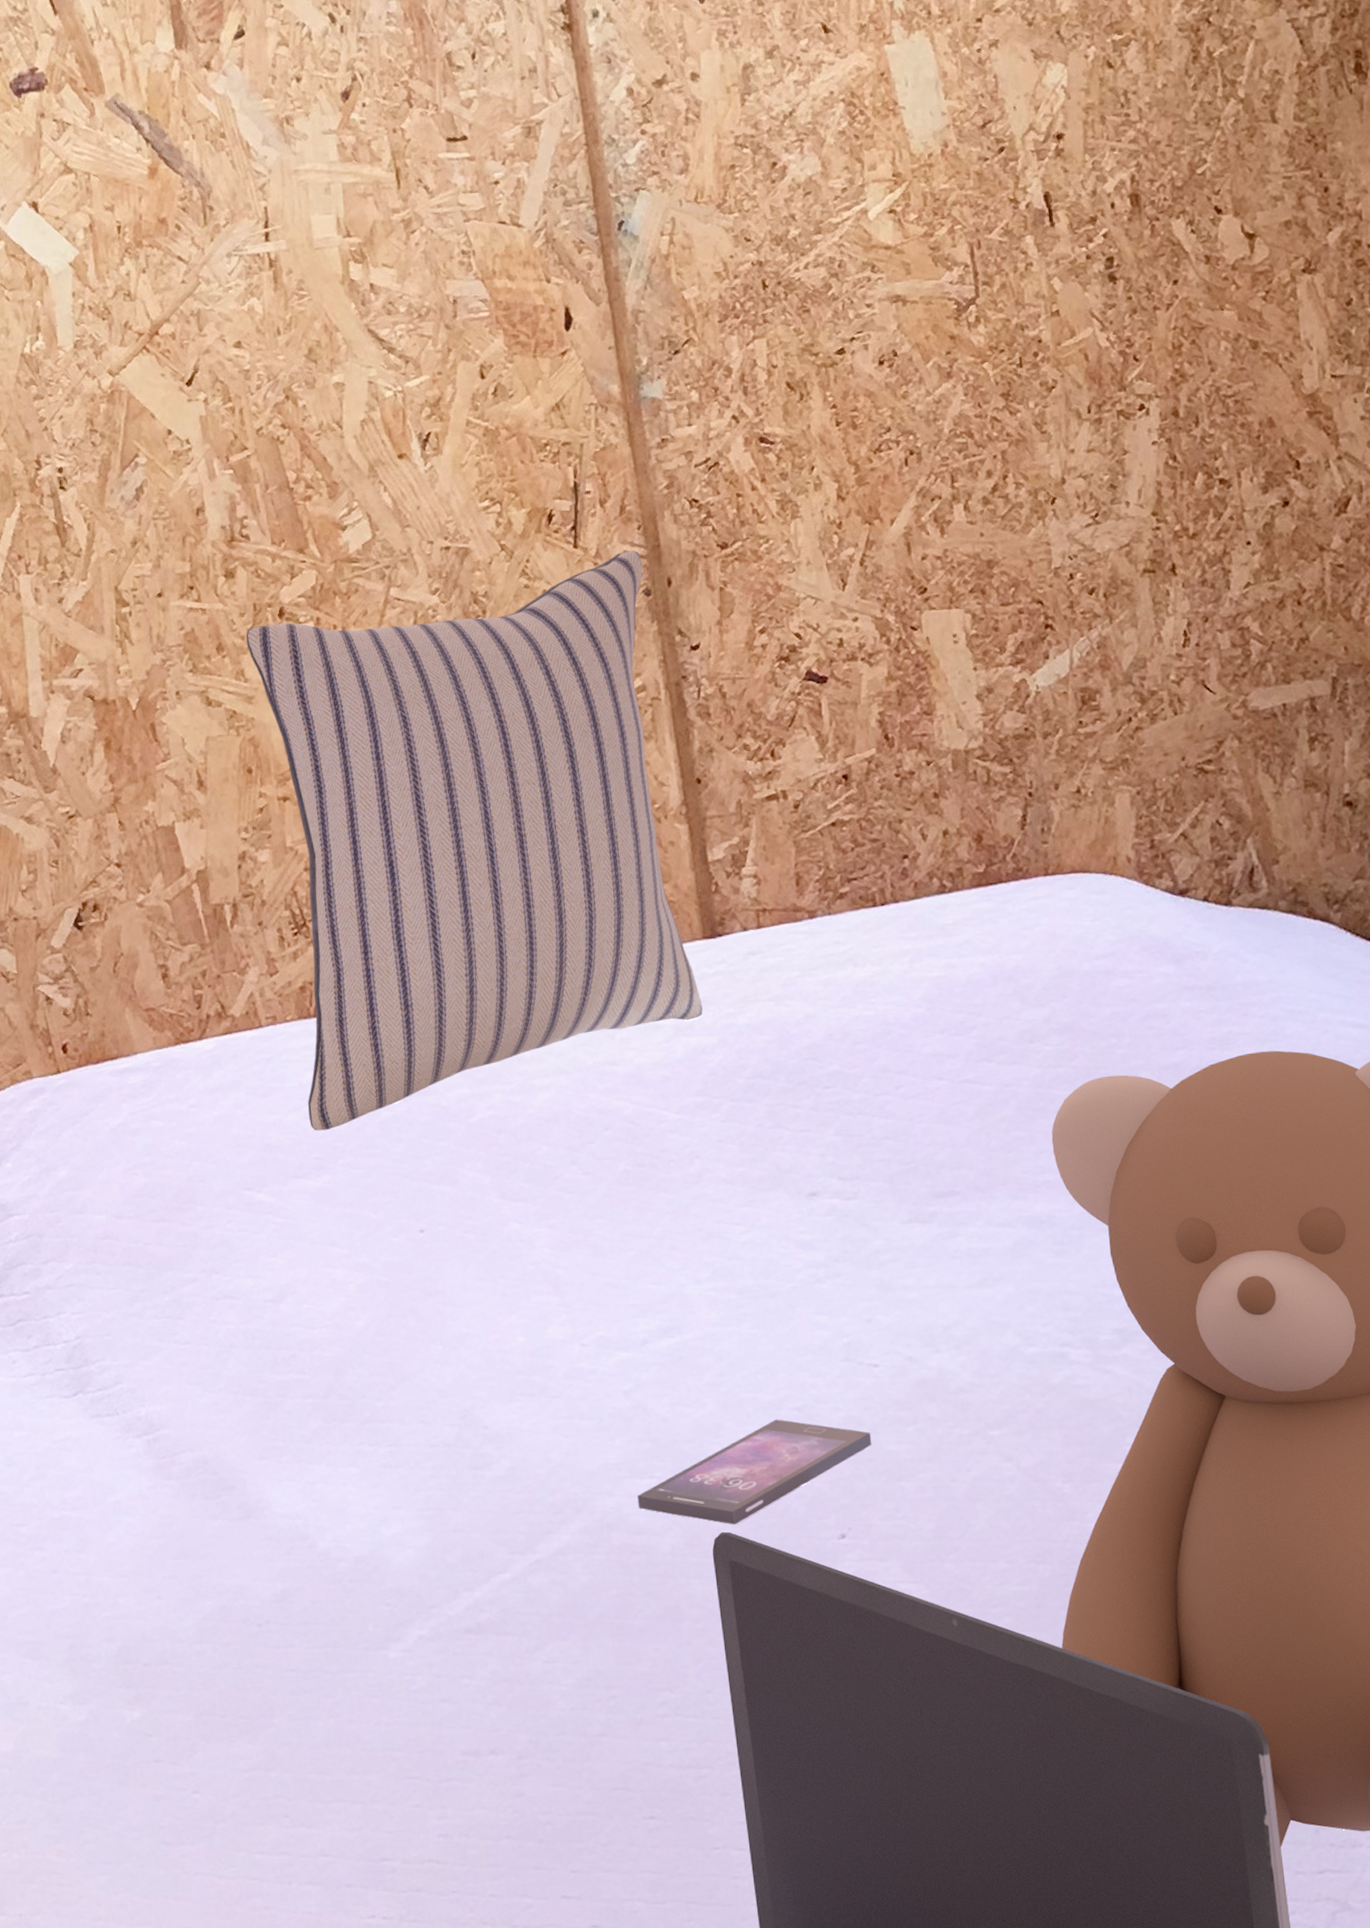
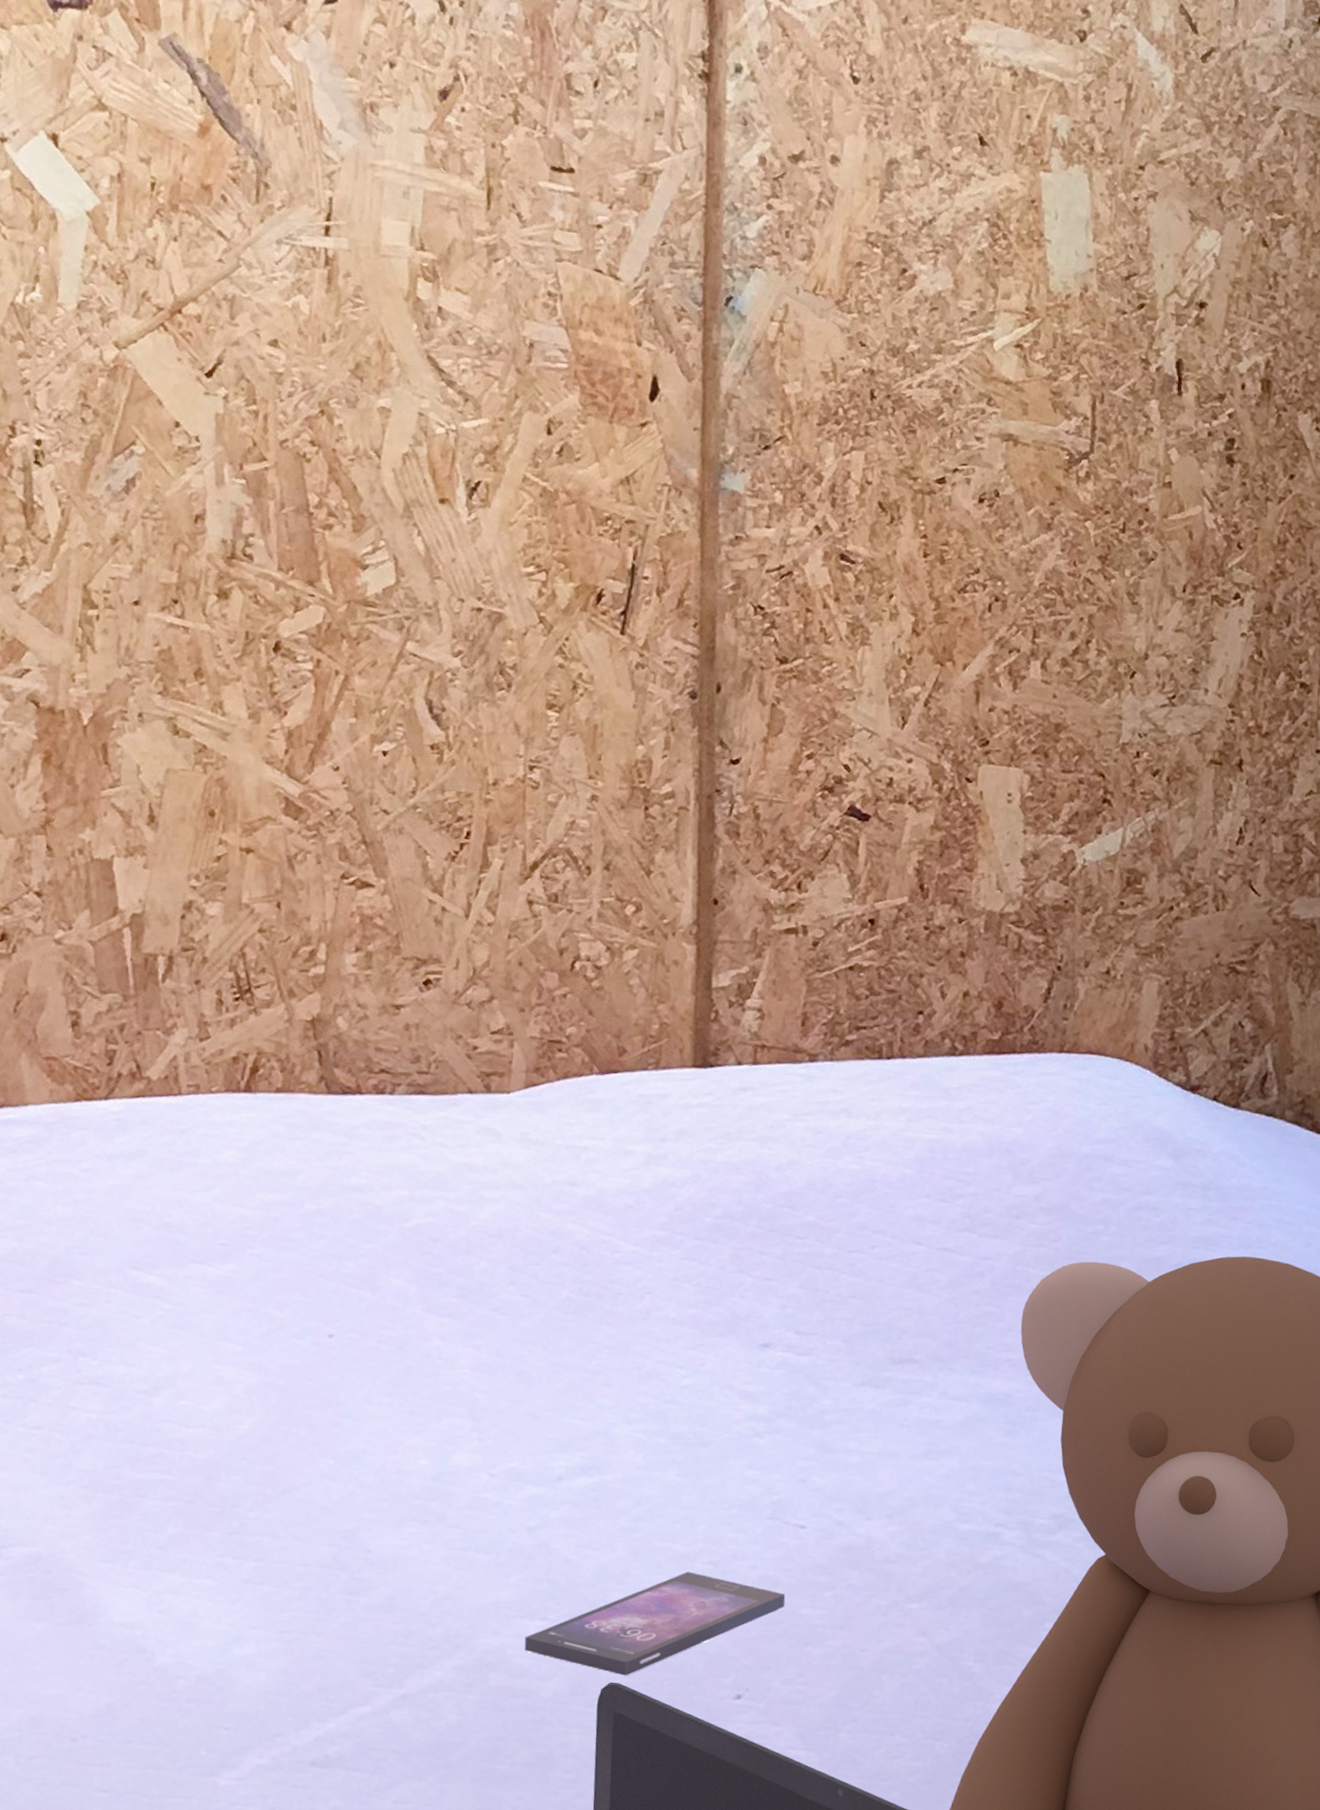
pillow: present [246,550,703,1131] -> none [219,647,692,1216]

